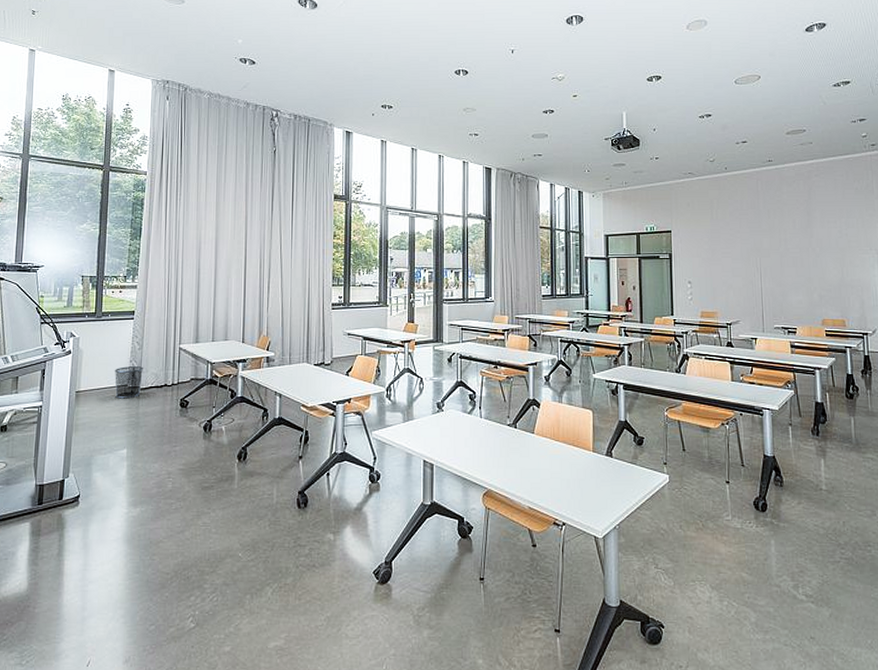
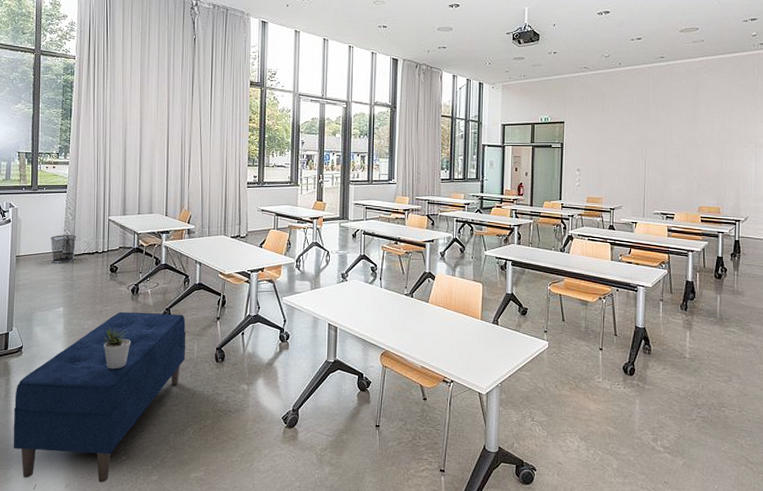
bench: none [64,452,265,656] -> present [13,311,186,483]
potted plant: none [170,470,203,520] -> present [103,326,131,370]

